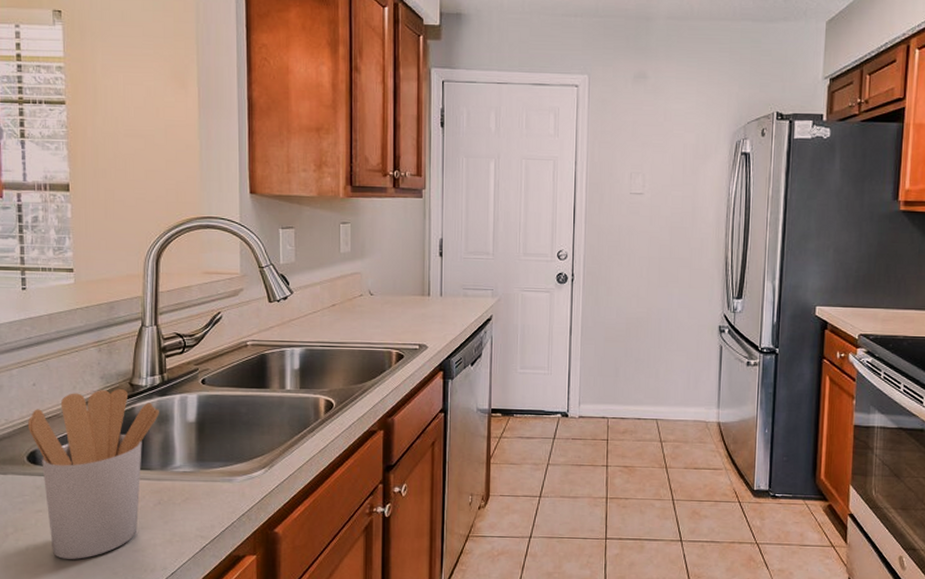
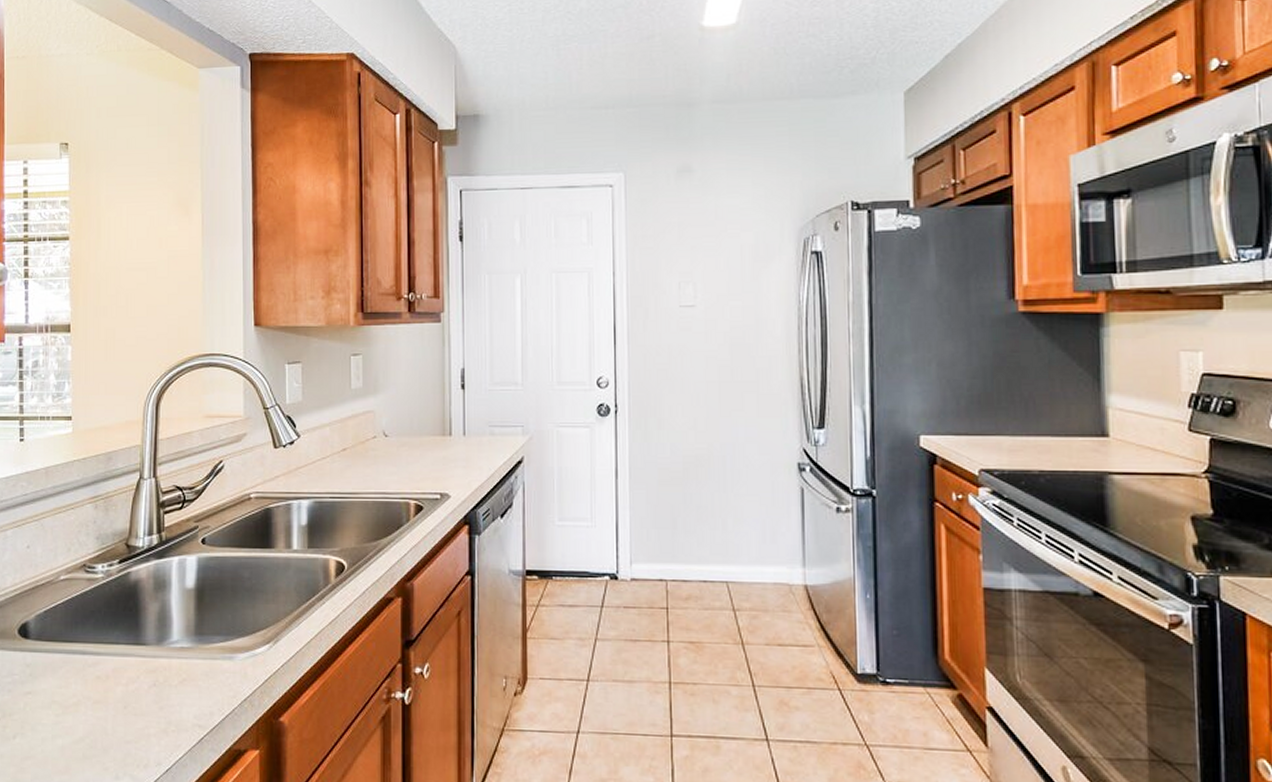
utensil holder: present [27,389,159,559] -> none [20,551,156,751]

